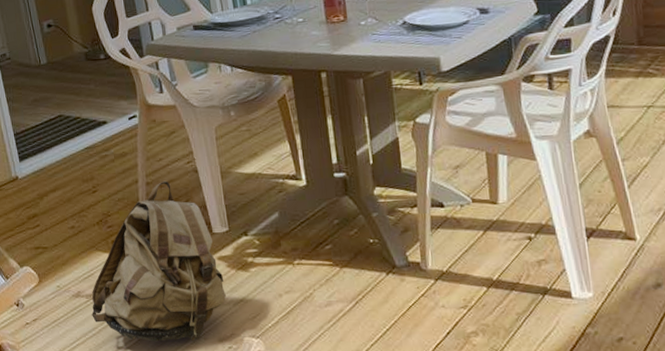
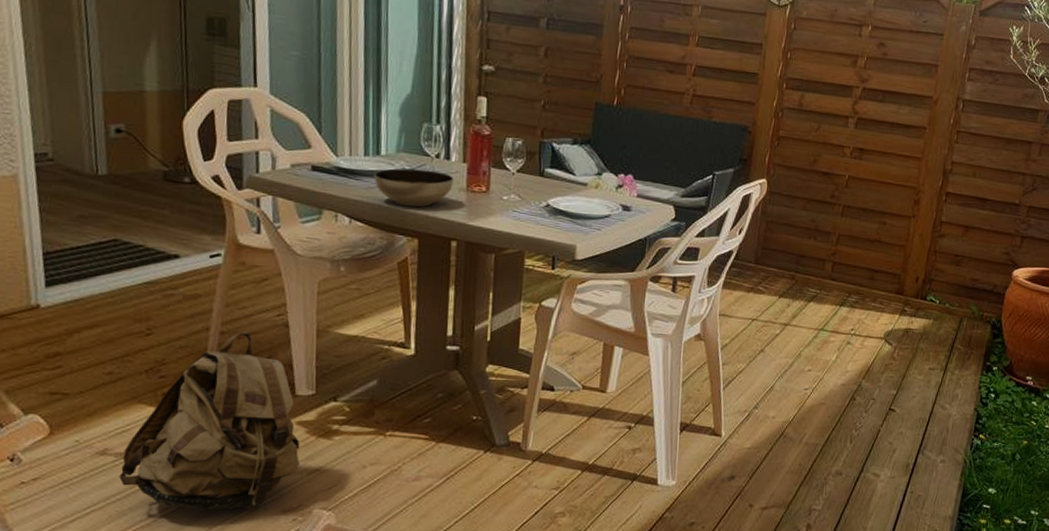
soup bowl: none [244,10,314,48] -> present [374,168,454,207]

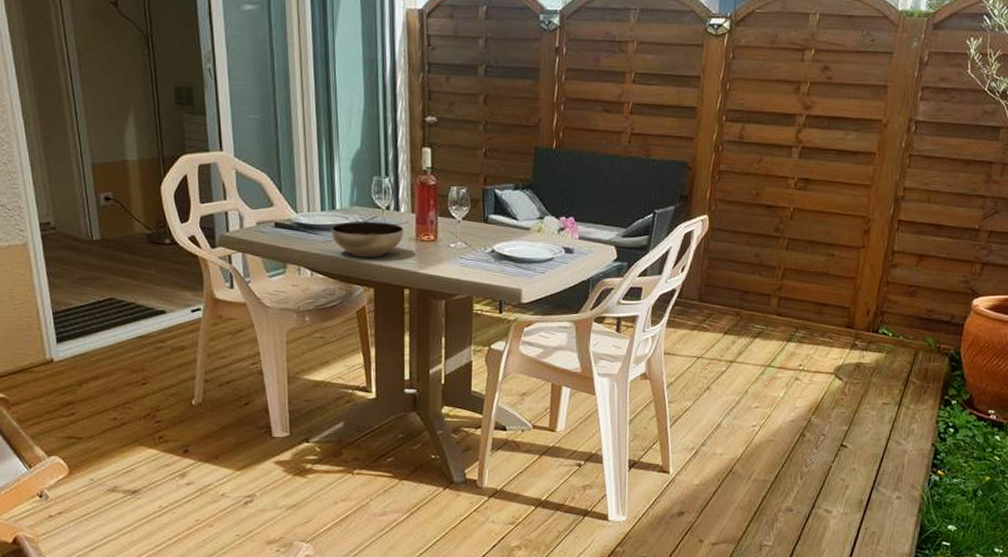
backpack: present [119,331,300,512] -> none [128,379,279,544]

